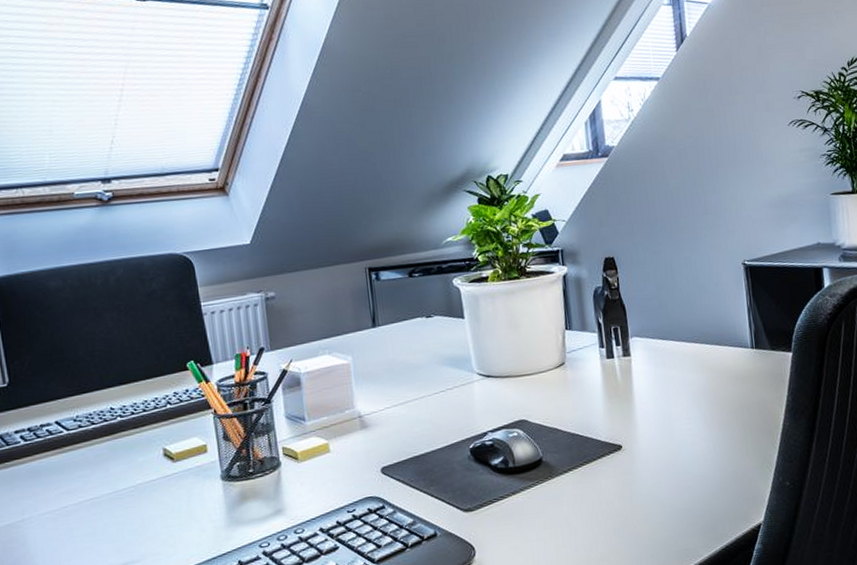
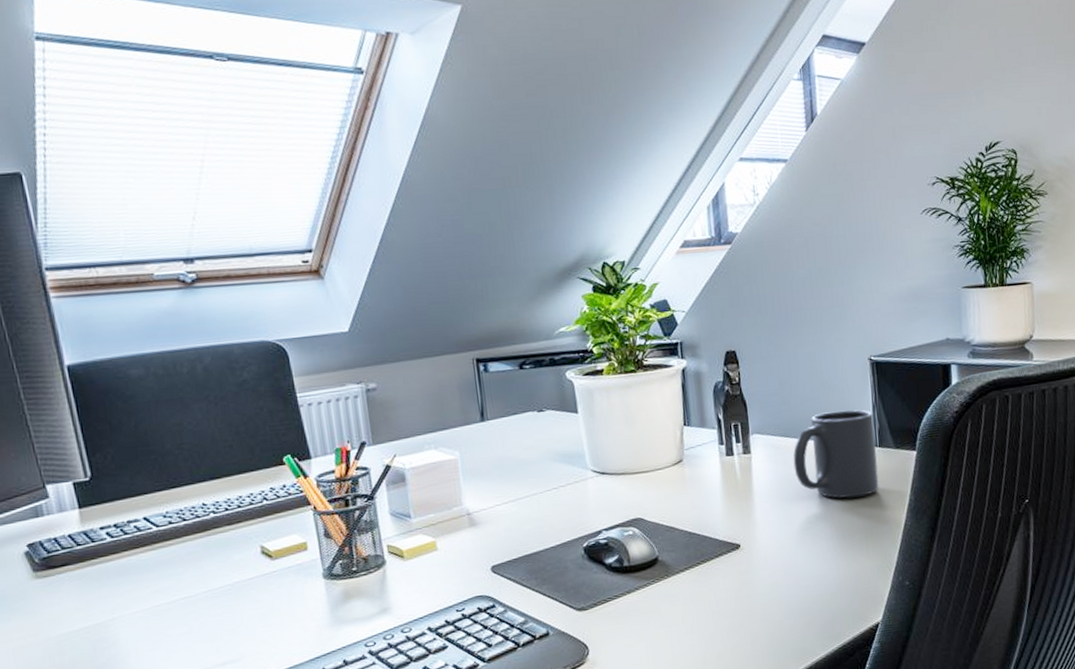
mug: none [671,312,757,400] -> present [793,410,879,499]

